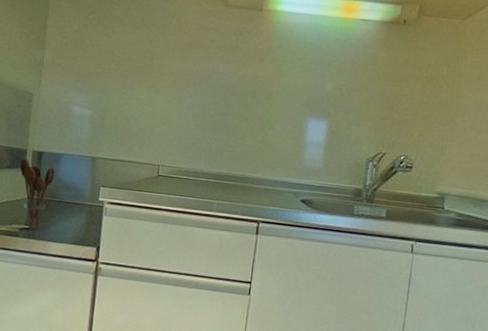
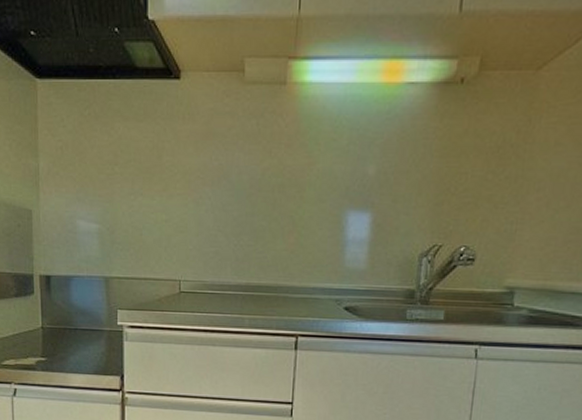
utensil holder: present [19,158,56,229] -> none [27,284,67,361]

